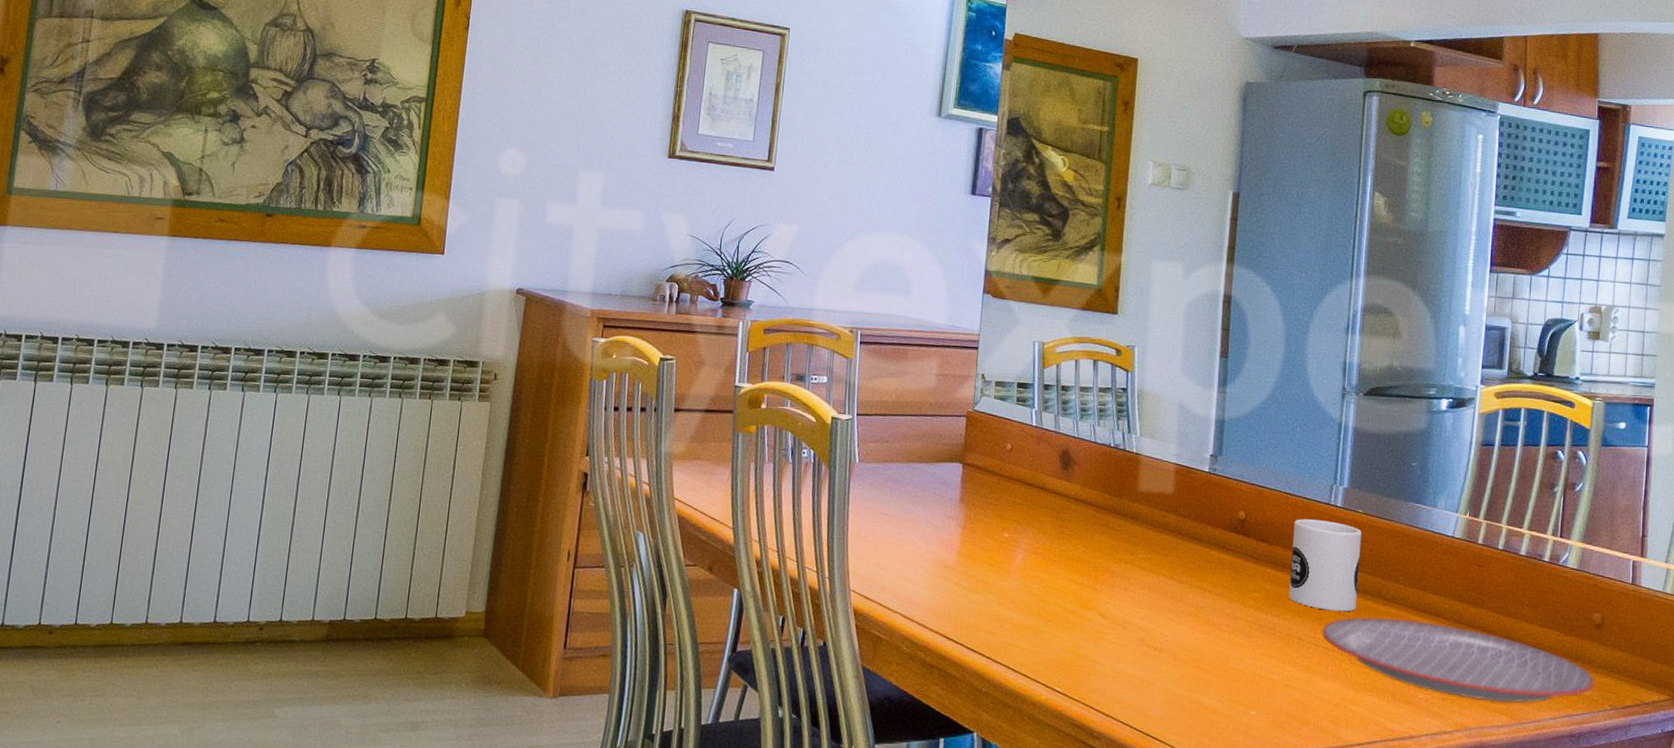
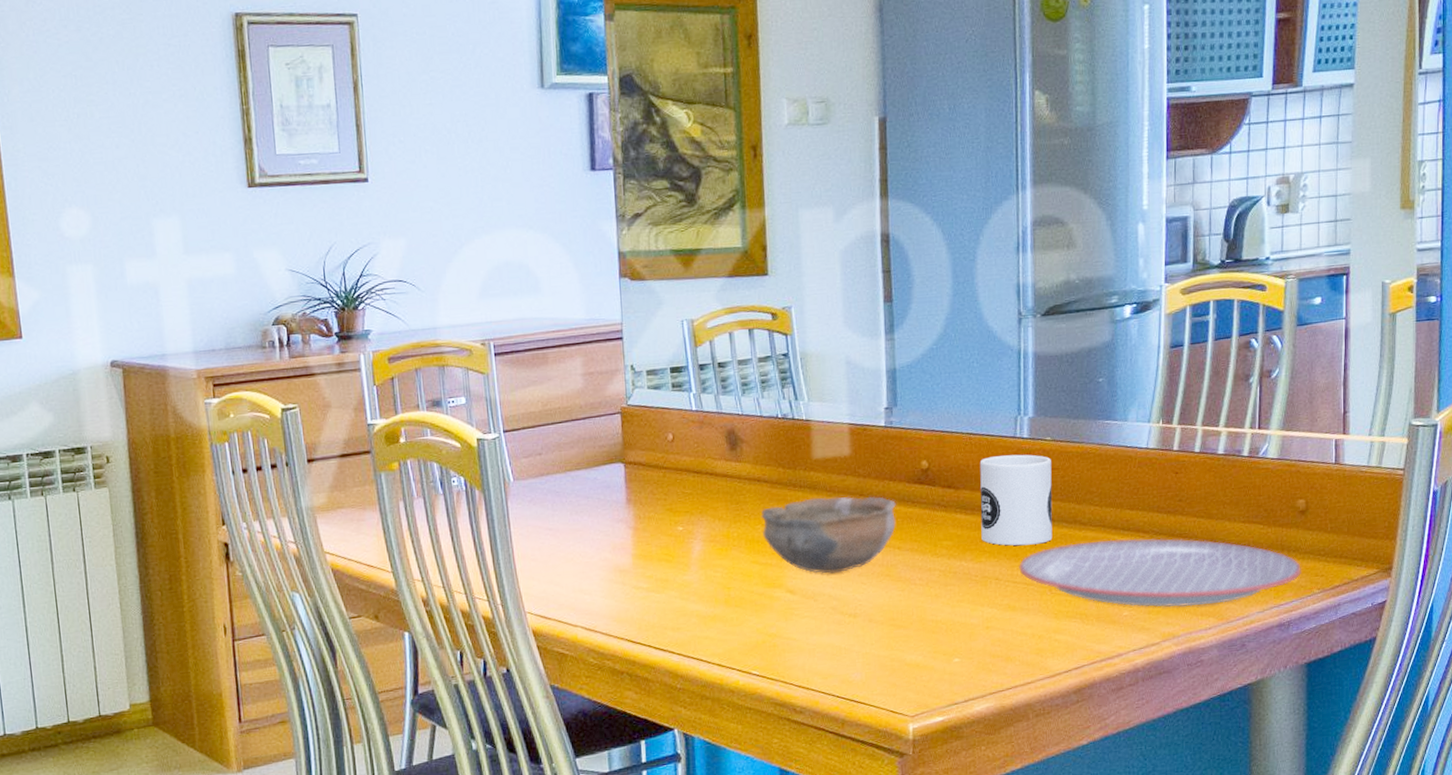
bowl: none [1083,528,1211,605] -> present [761,496,896,574]

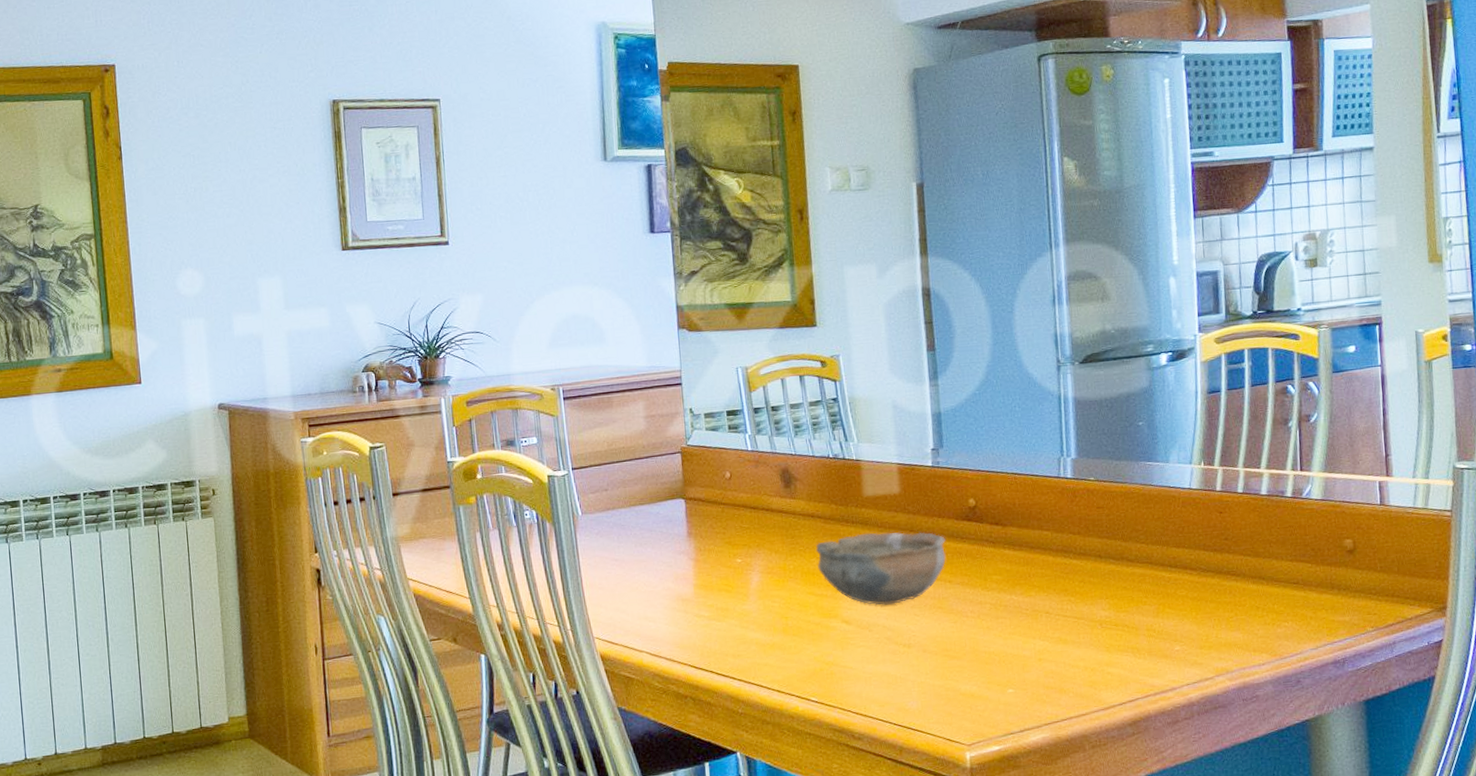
mug: present [980,454,1053,546] -> none [1025,493,1101,581]
plate: present [1019,538,1301,607] -> none [1068,575,1353,643]

